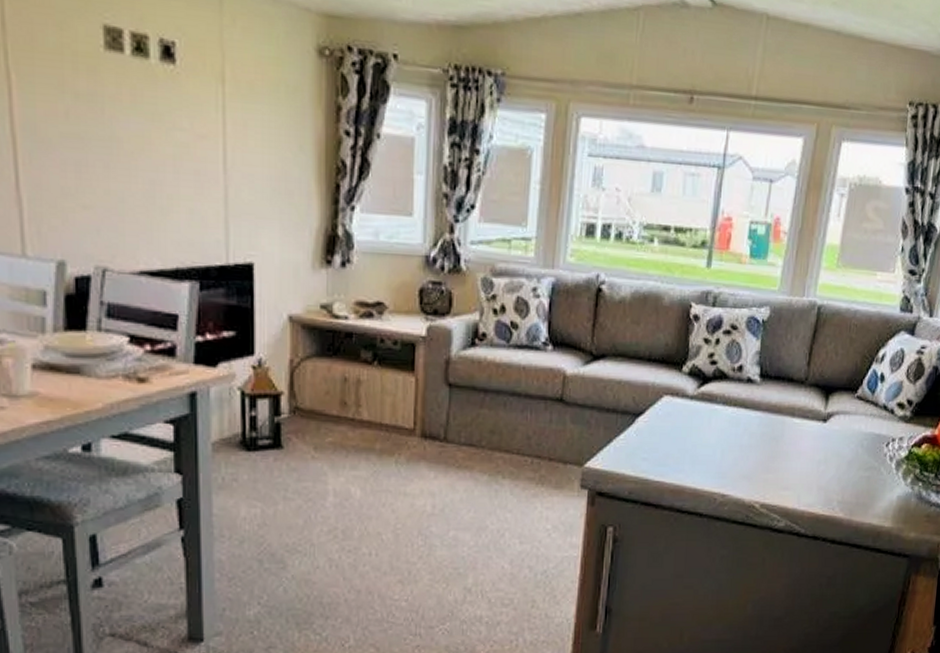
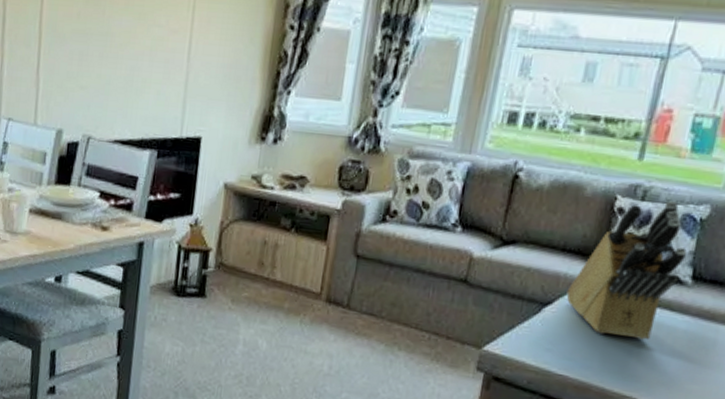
knife block: none [656,305,754,438] -> present [566,201,687,340]

